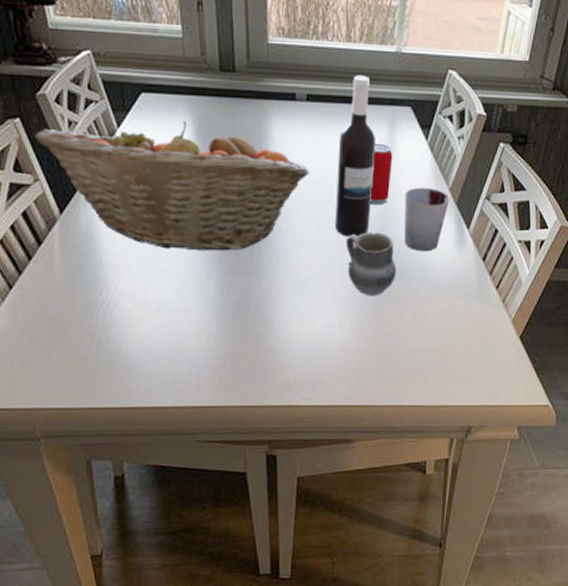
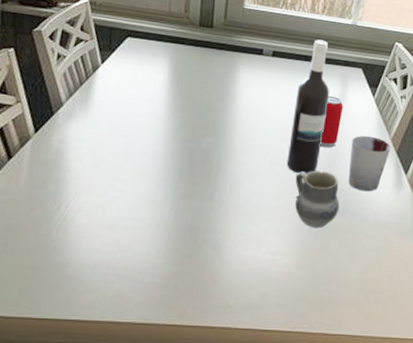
fruit basket: present [34,121,310,251] -> none [24,58,269,178]

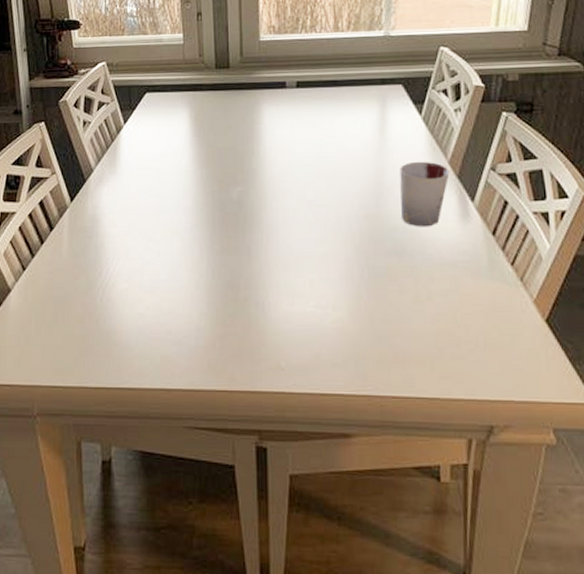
wine bottle: present [286,39,330,174] -> none [326,60,367,214]
cup: present [295,170,340,229] -> none [338,208,394,275]
beverage can: present [320,95,344,148] -> none [362,121,385,182]

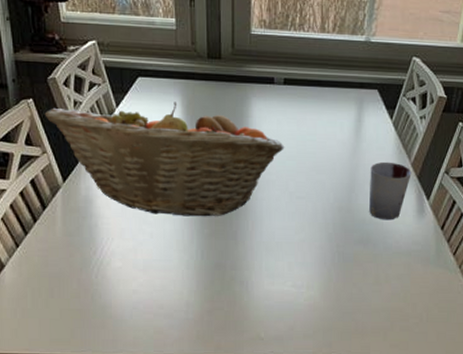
fruit basket: none [55,114,301,232] -> present [44,102,285,217]

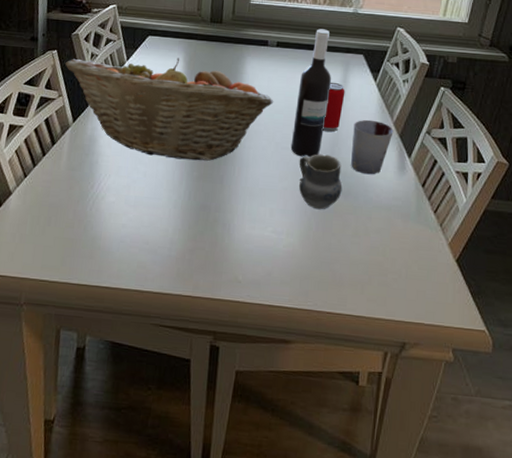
wine bottle: none [306,61,346,206] -> present [290,28,332,158]
cup: none [315,201,361,260] -> present [299,154,343,210]
beverage can: none [338,122,360,178] -> present [322,82,345,133]

